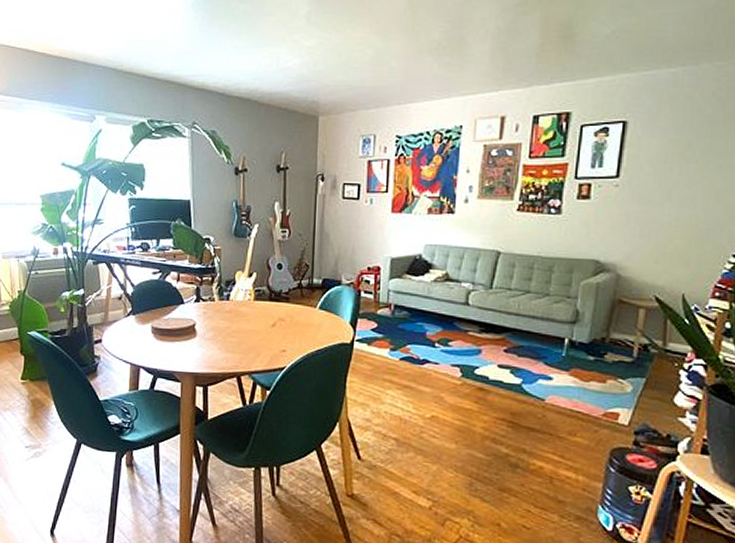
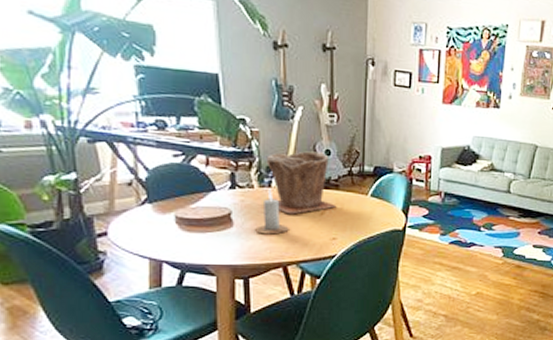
candle: none [214,301,244,345] -> present [255,188,289,235]
plant pot: none [226,265,287,326] -> present [266,151,337,215]

